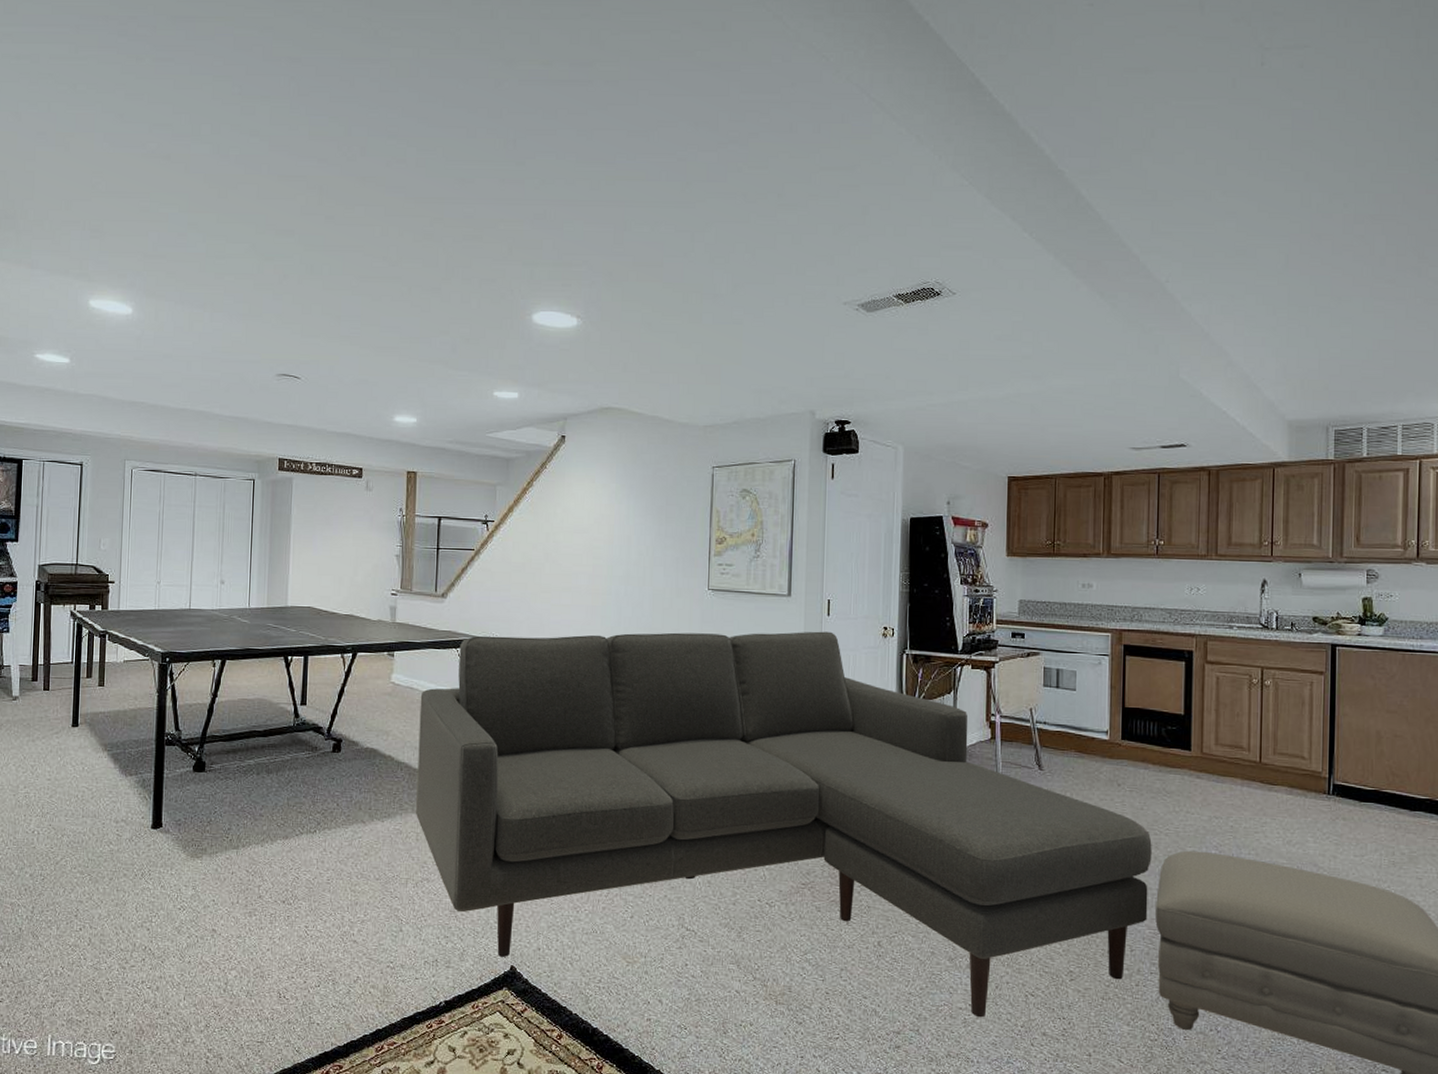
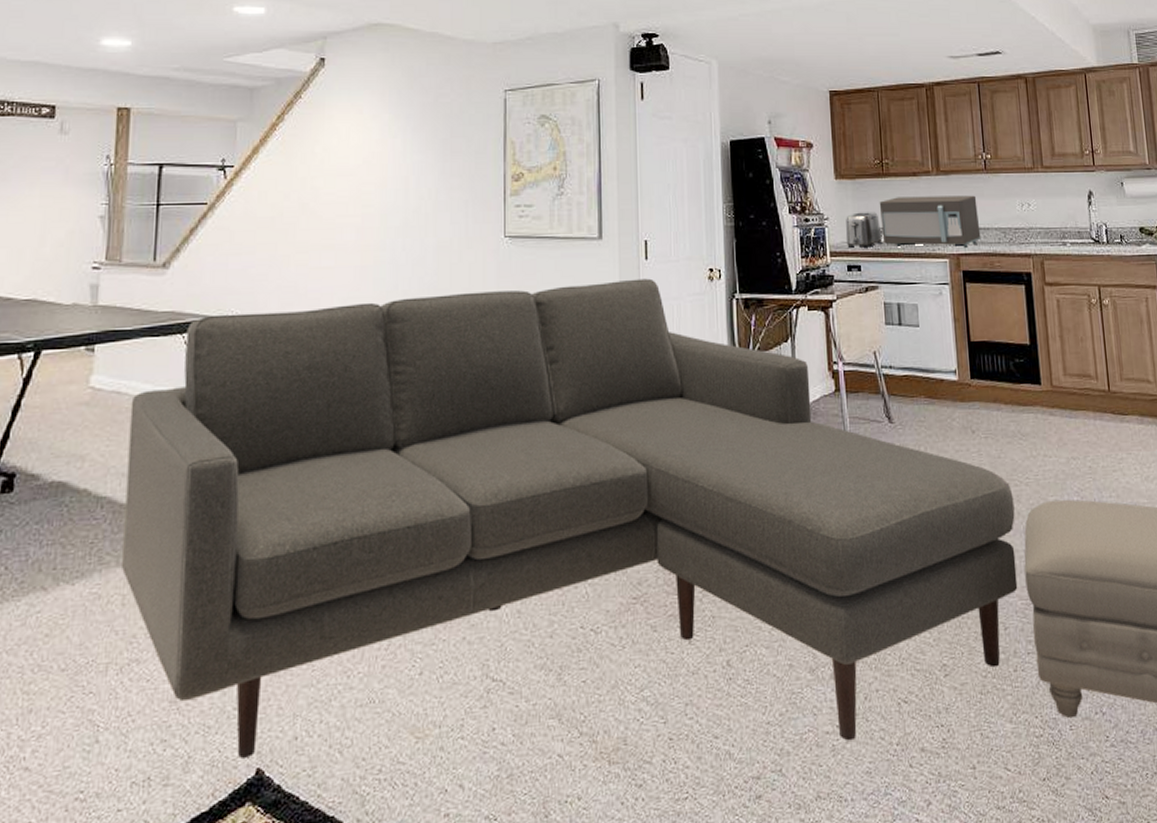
toaster: none [1012,587,1048,618] -> present [845,212,883,248]
microwave: none [1047,575,1146,625] -> present [879,195,981,249]

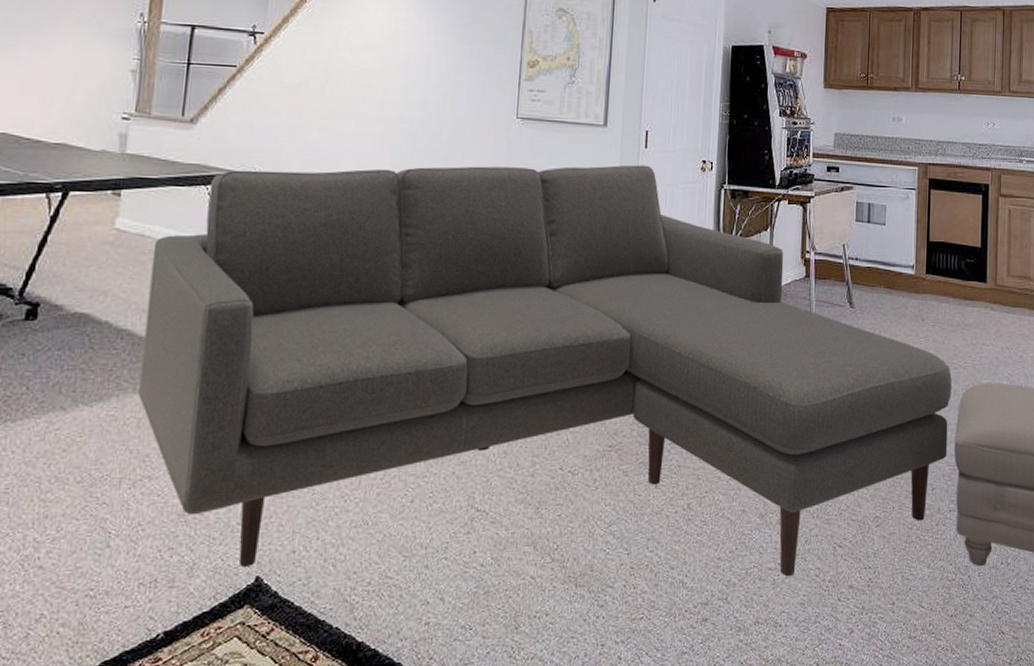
toaster: present [845,212,883,248] -> none [828,119,861,152]
microwave: present [879,195,981,249] -> none [861,108,949,159]

